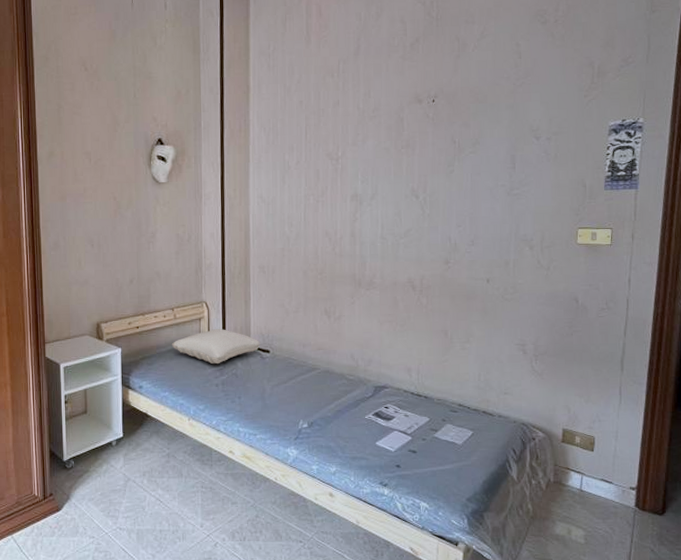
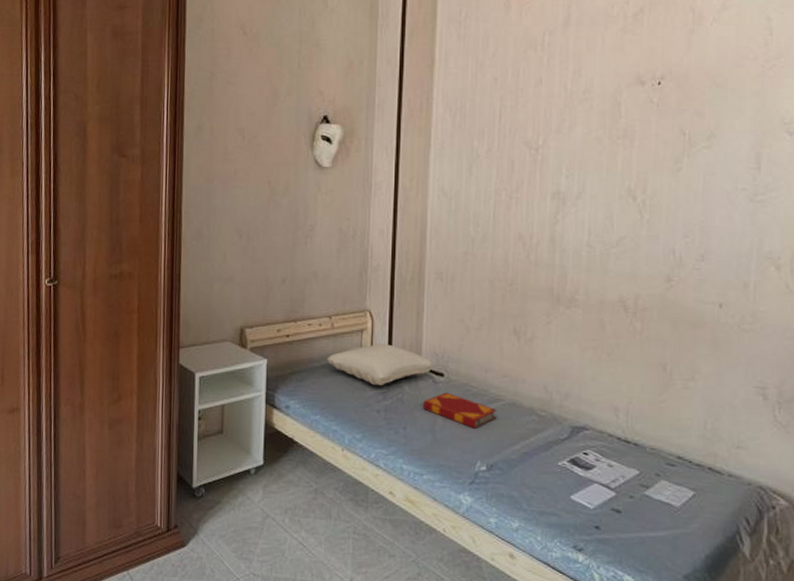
hardback book: none [254,365,314,394] -> present [423,392,497,429]

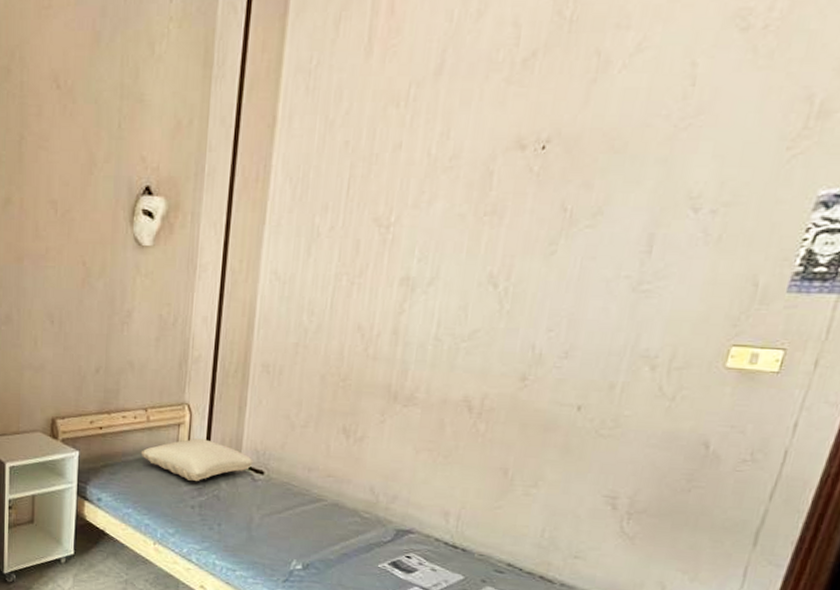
hardback book: present [423,392,497,429] -> none [240,490,318,528]

